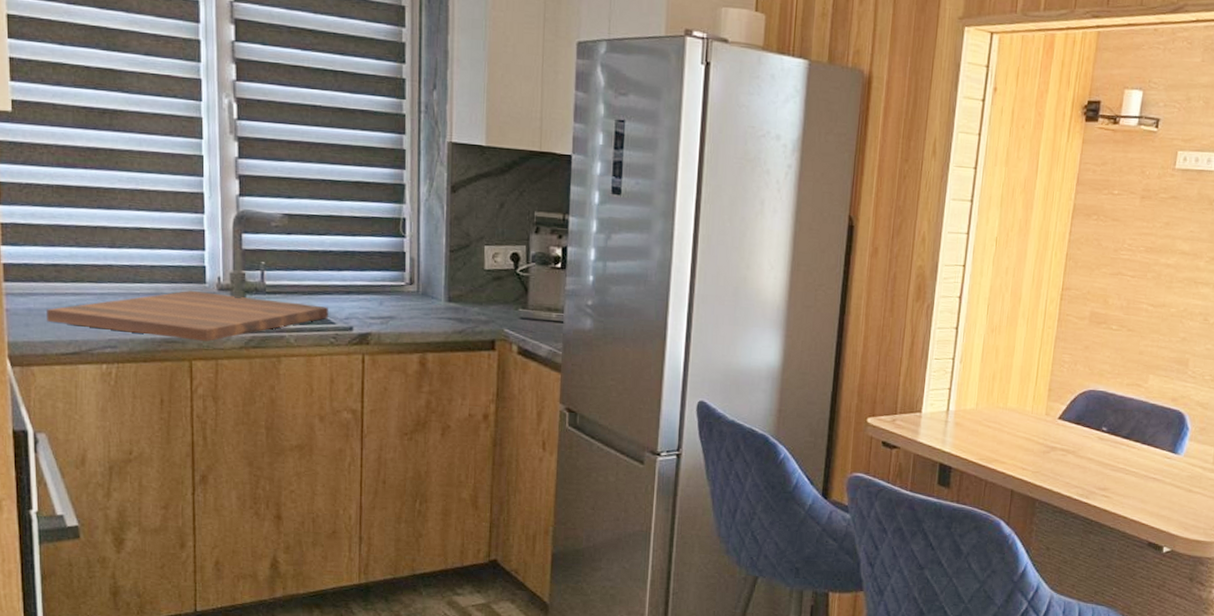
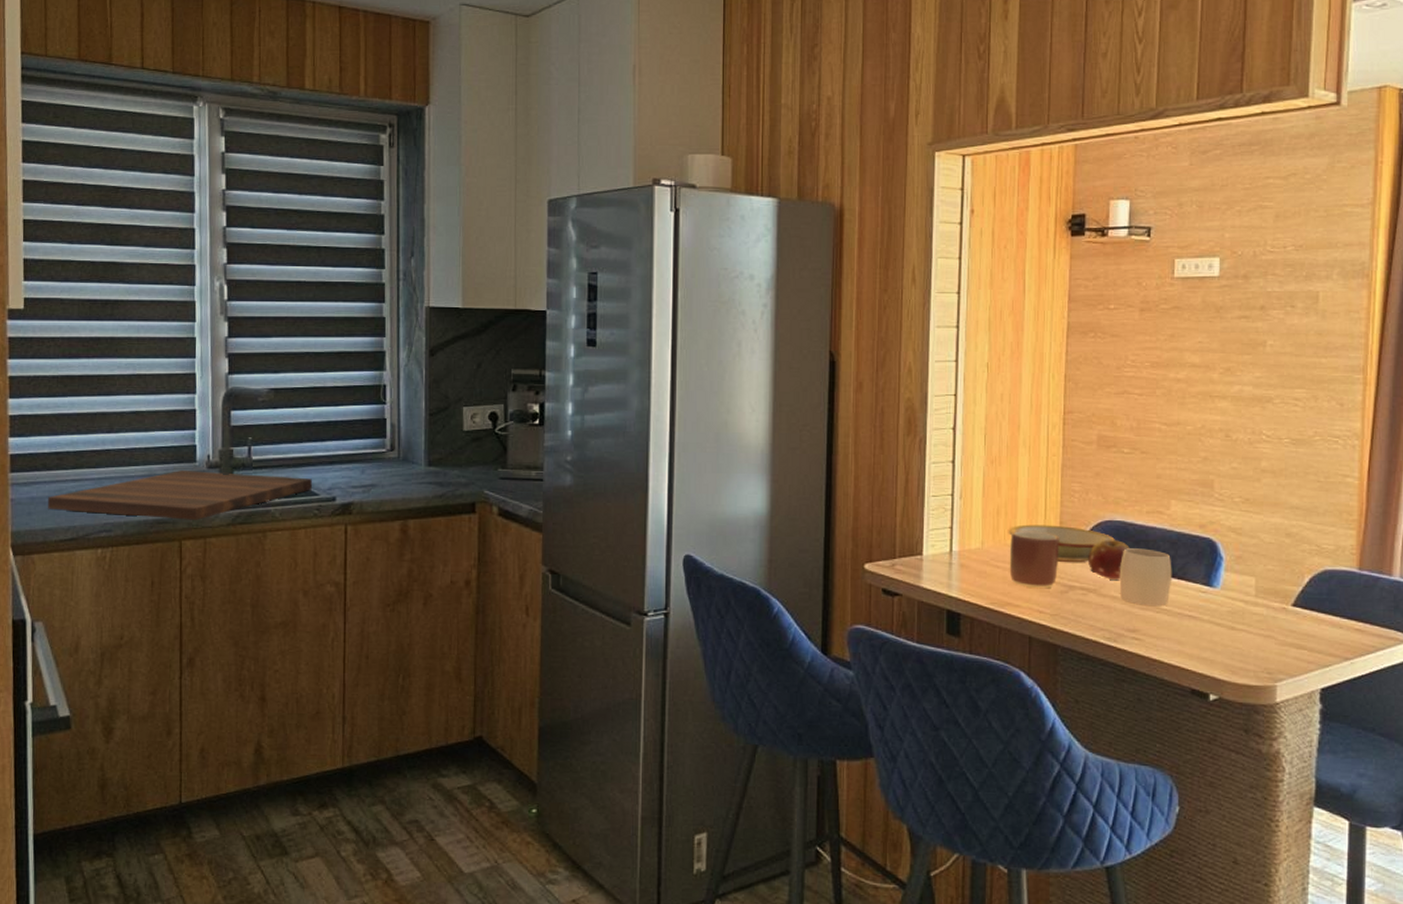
mug: none [999,395,1047,449] -> present [1009,531,1059,589]
bowl: none [1001,389,1096,427] -> present [1008,524,1115,563]
fruit: none [1070,407,1108,444] -> present [1088,540,1130,580]
mug: none [1095,416,1144,469] -> present [1119,548,1172,607]

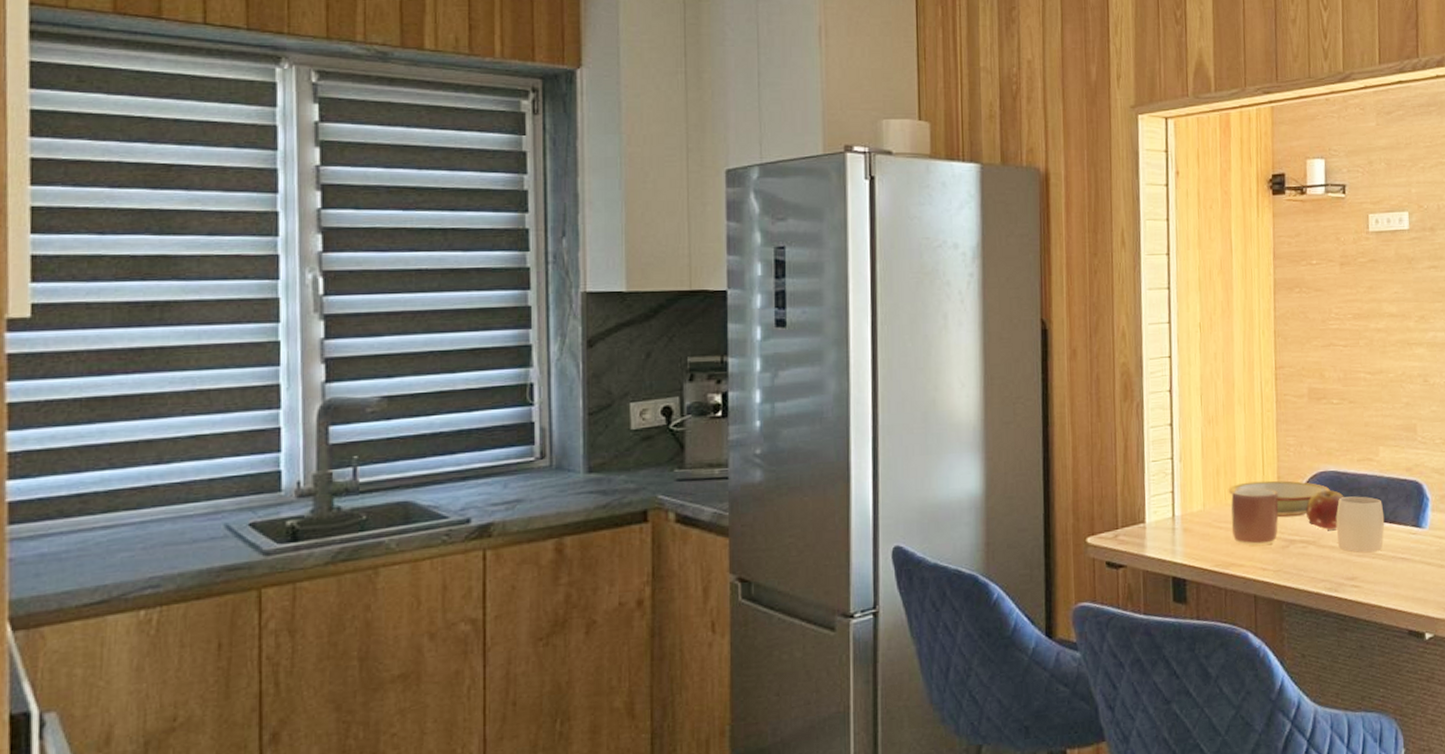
cutting board: present [48,471,312,520] -> none [65,499,439,568]

